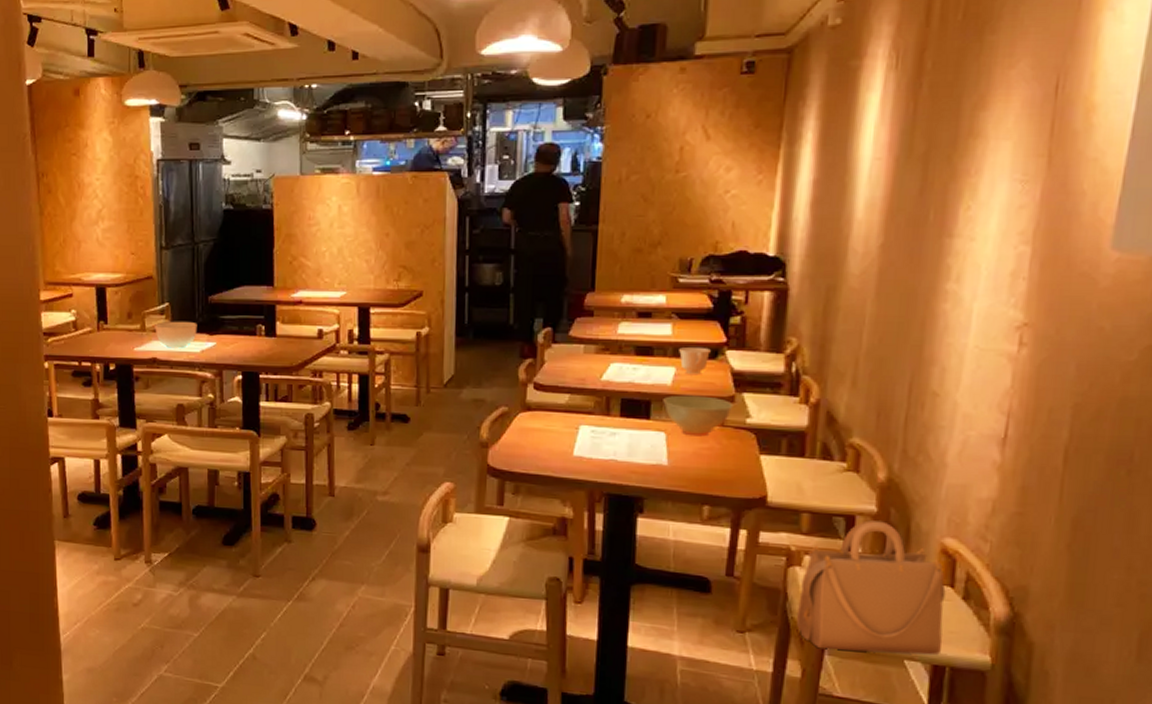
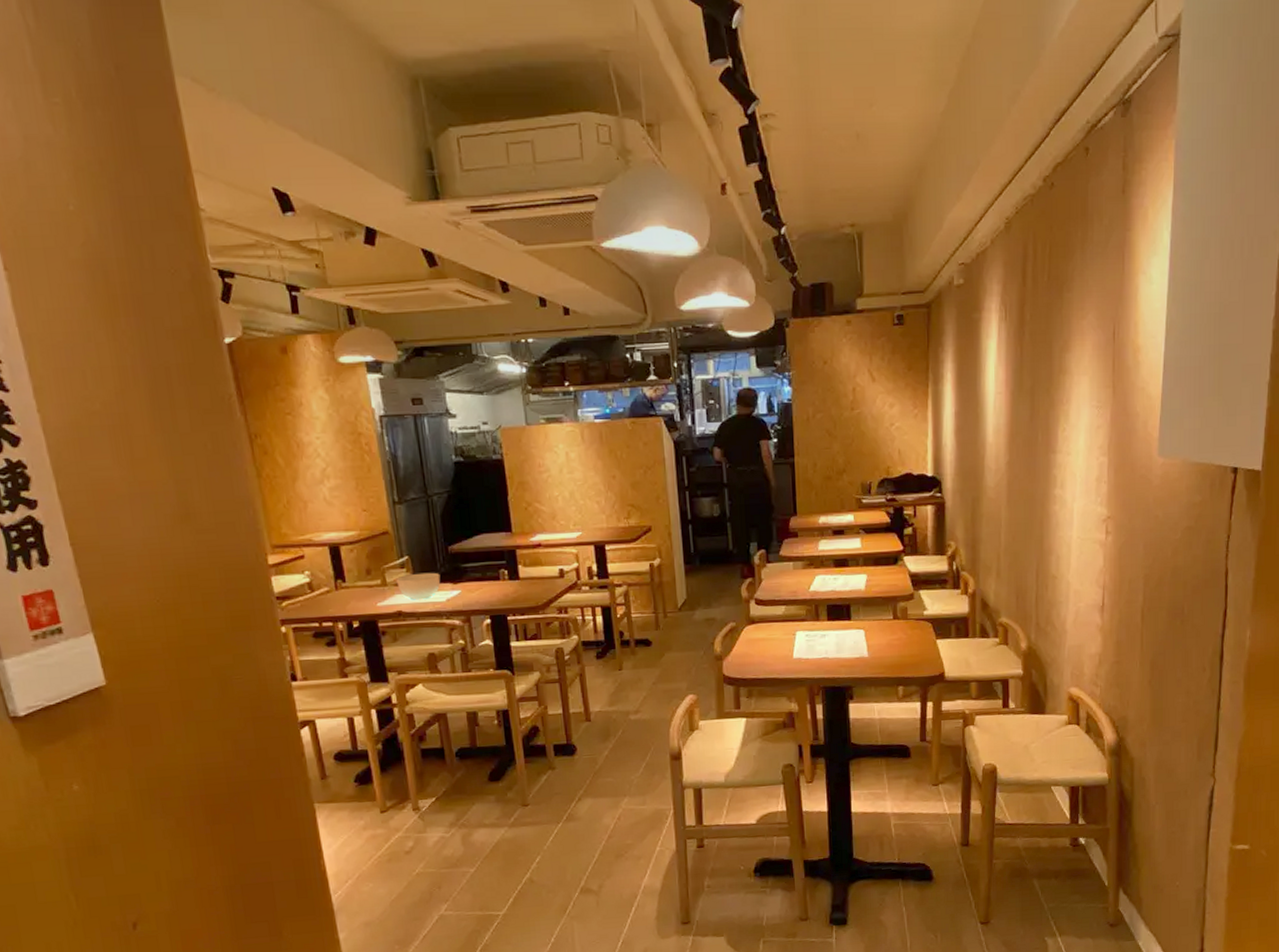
bowl: present [663,395,734,437] -> none [859,596,913,631]
teacup: present [677,347,711,376] -> none [867,556,892,580]
handbag: present [797,520,946,655] -> none [975,681,1075,789]

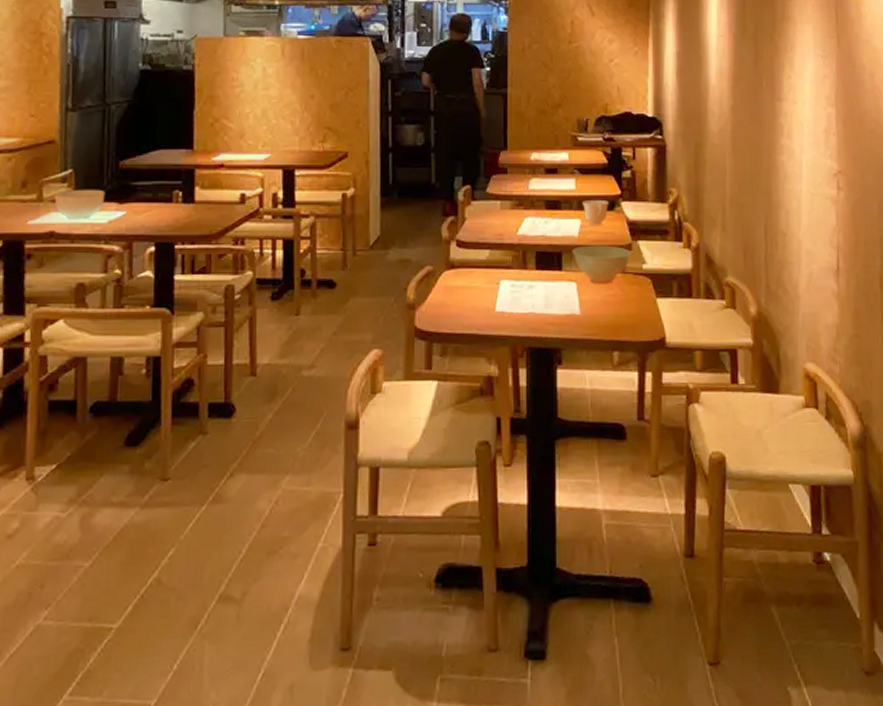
bowl: none [859,596,913,631] -> present [572,245,631,284]
teacup: none [867,556,892,580] -> present [581,200,609,226]

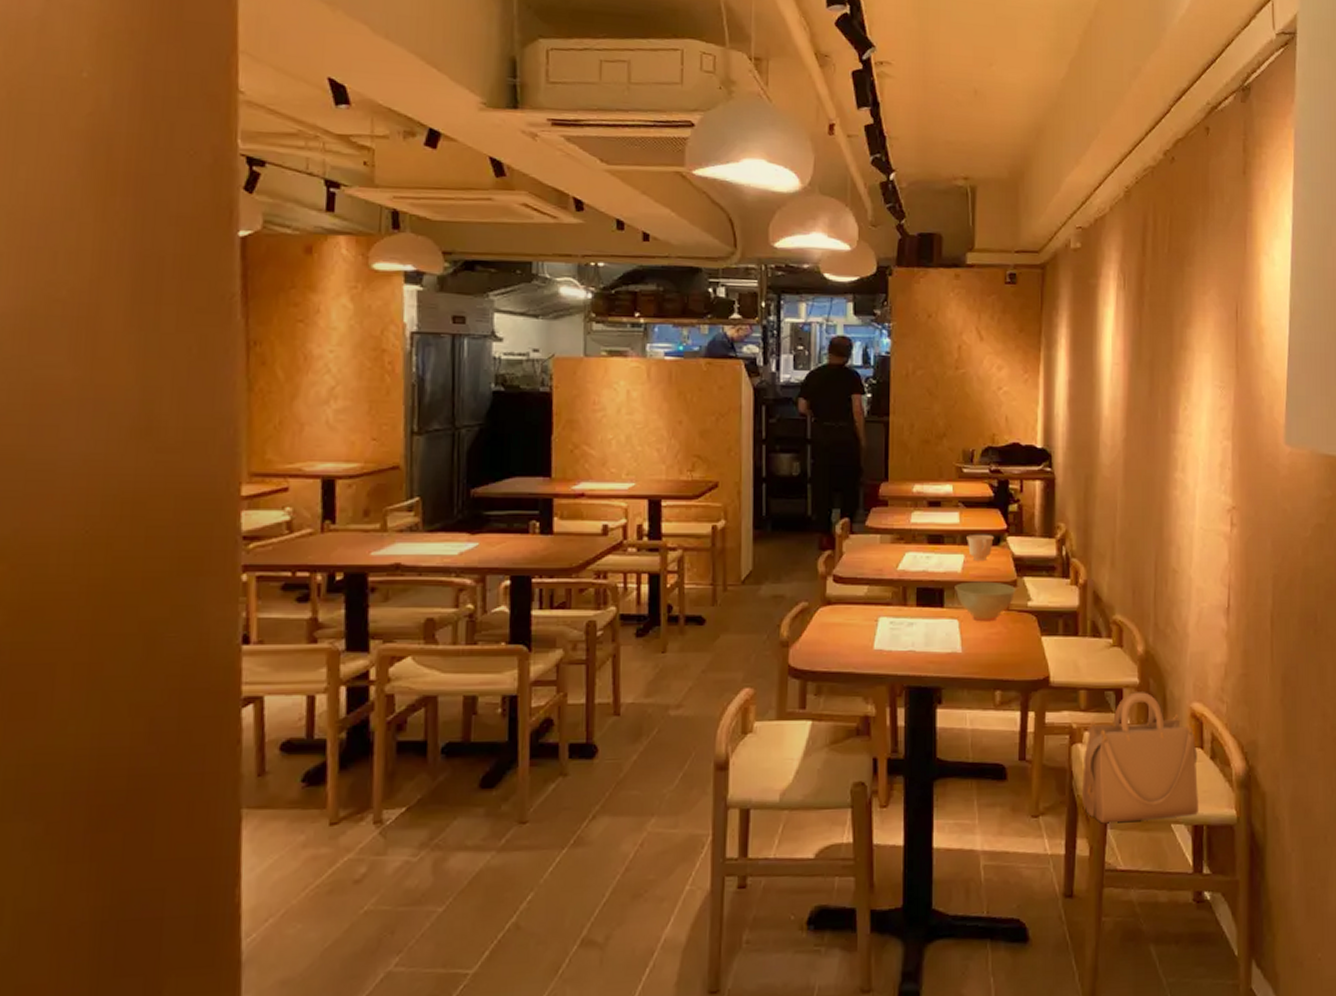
bowl: present [54,189,105,220] -> none [399,518,456,551]
handbag: none [700,352,815,484] -> present [1082,692,1198,824]

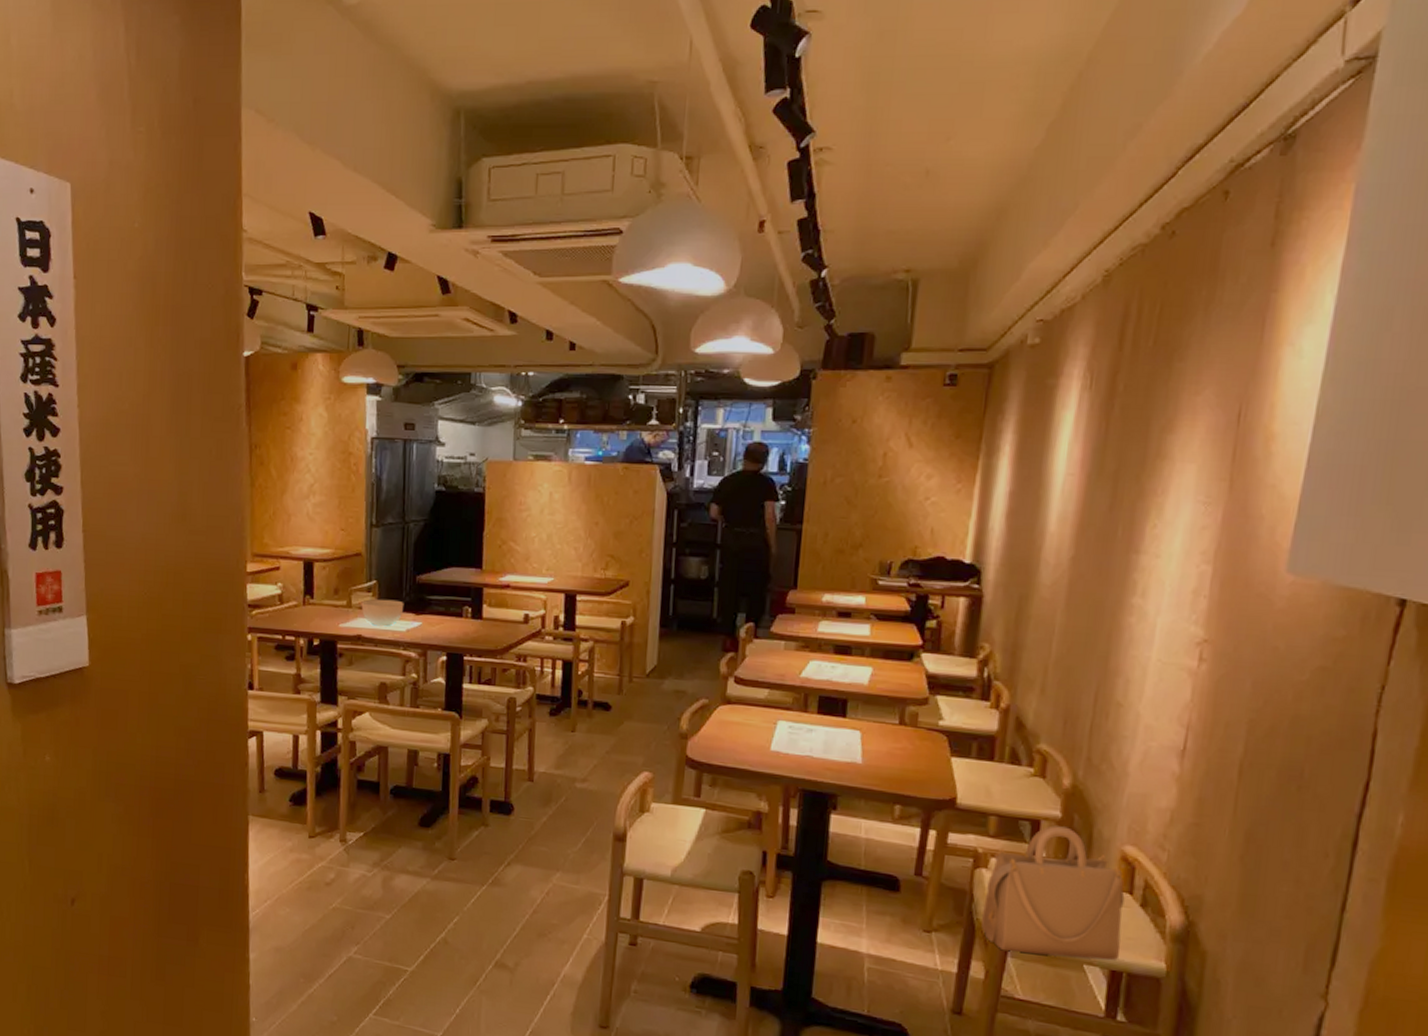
bowl: none [399,518,456,551] -> present [361,599,404,627]
bowl: present [955,581,1016,622] -> none [859,695,927,737]
teacup: present [965,535,994,562] -> none [875,648,907,677]

